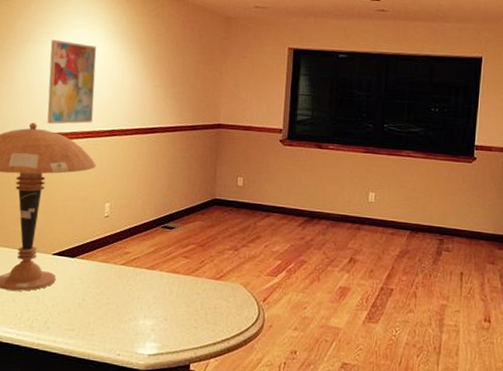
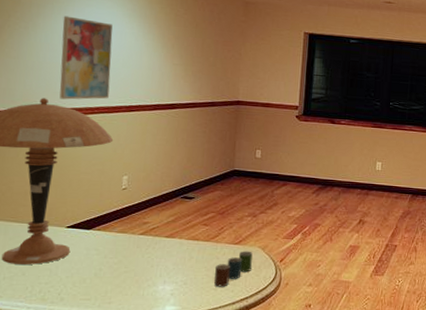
cup: none [195,287,234,326] -> present [214,251,253,287]

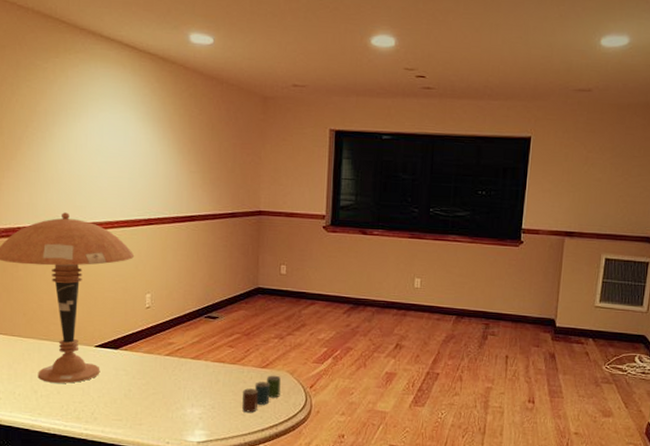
wall art: present [59,15,113,100] -> none [77,123,128,214]

